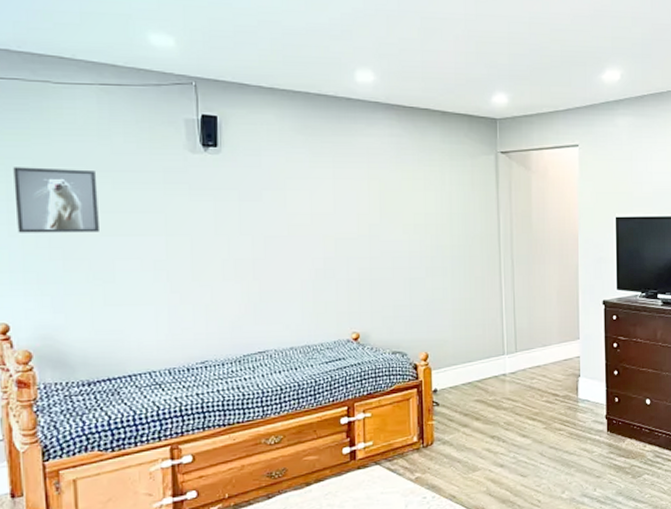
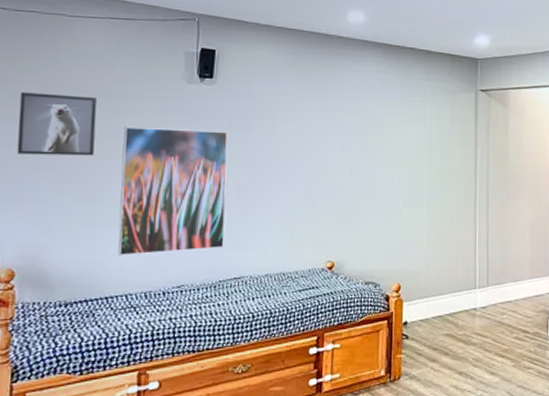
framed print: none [129,200,245,333] -> present [118,126,228,255]

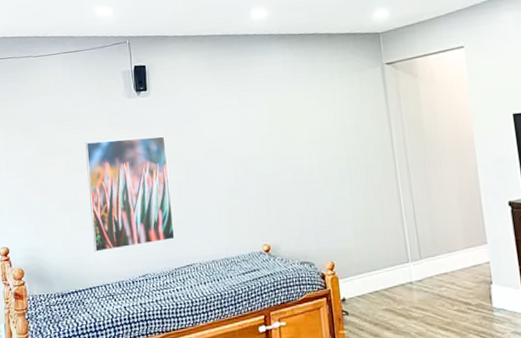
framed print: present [17,92,97,156] -> none [10,121,66,175]

